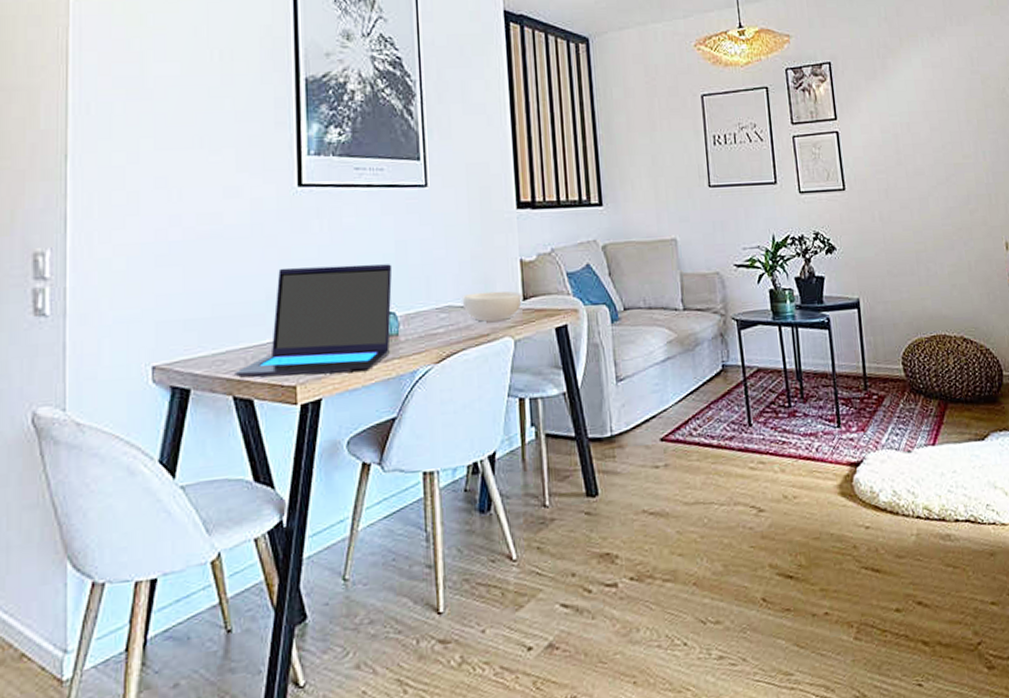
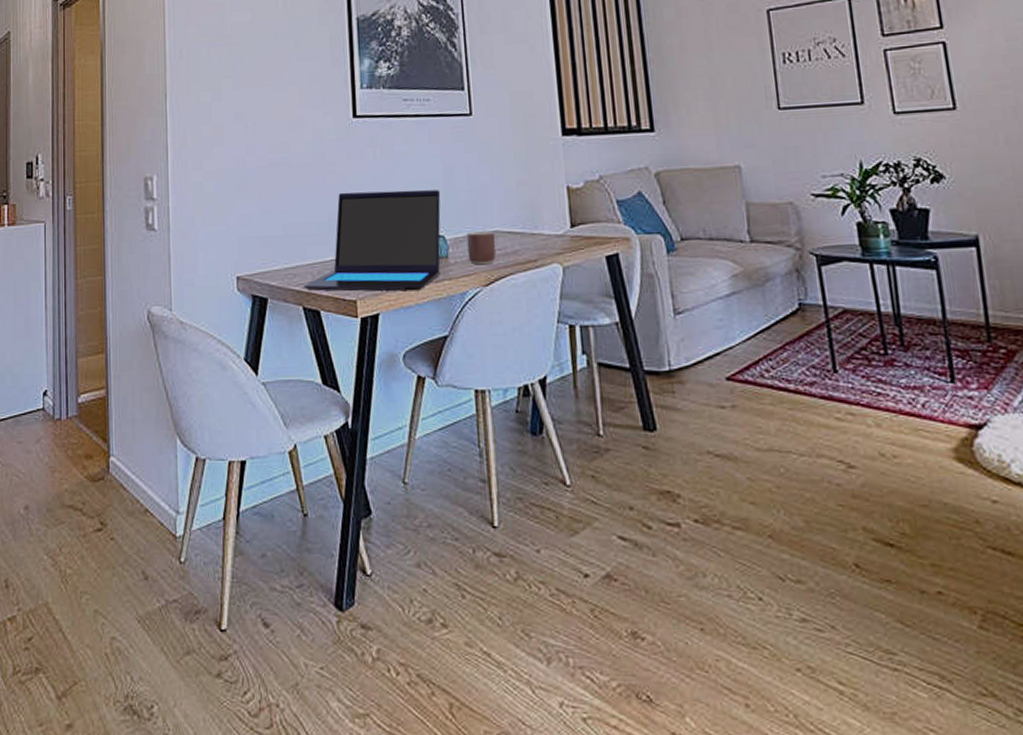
mug: none [418,306,449,342] -> present [466,231,497,265]
bowl: present [462,290,522,322] -> none [508,217,570,248]

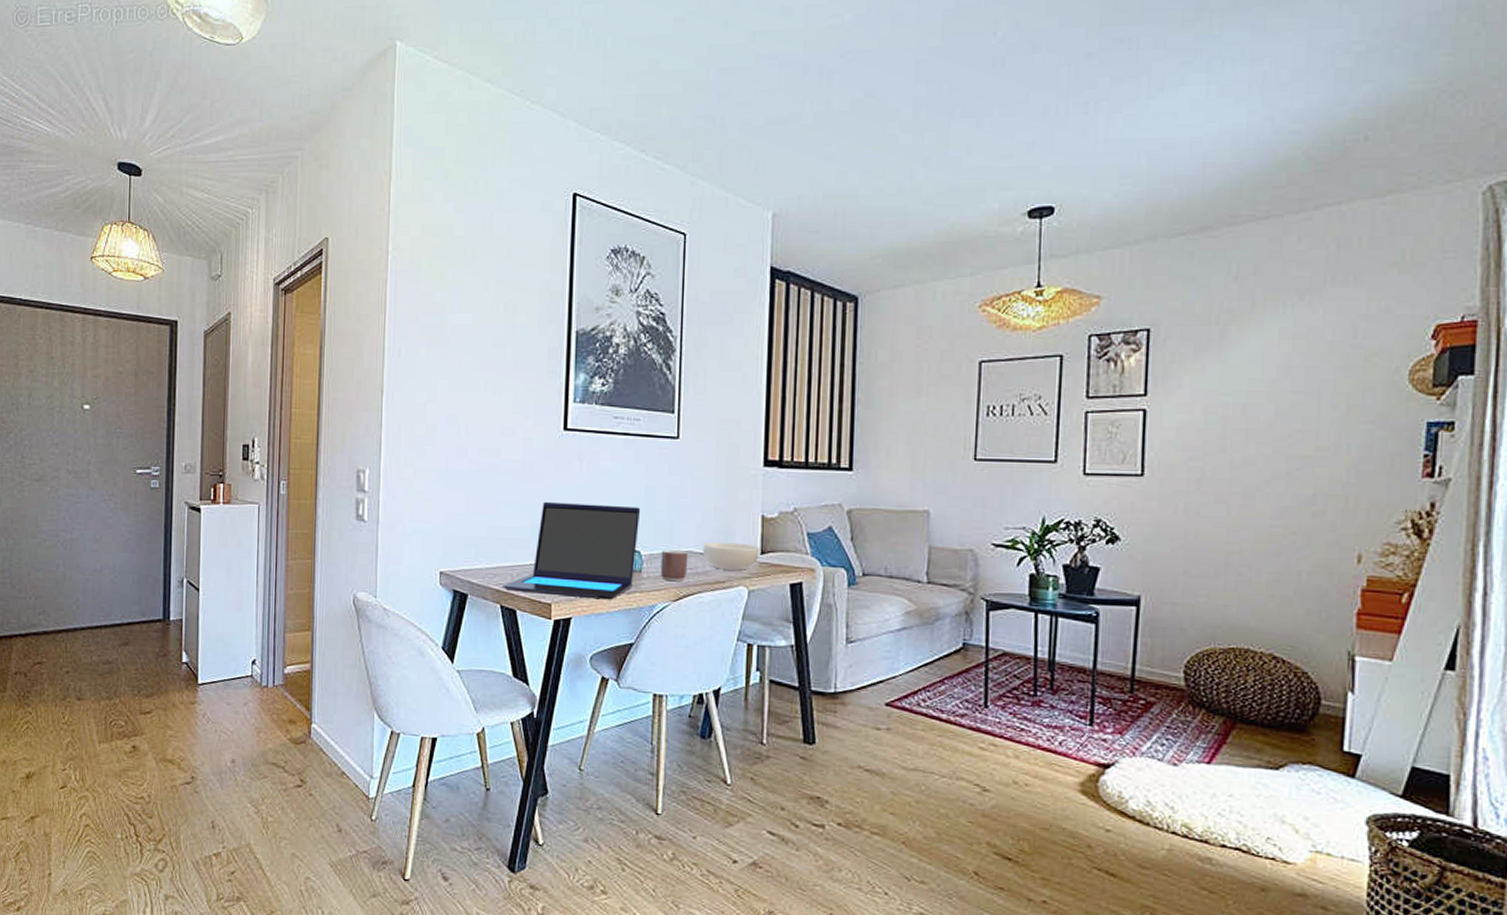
bowl: none [508,217,570,248] -> present [702,542,760,571]

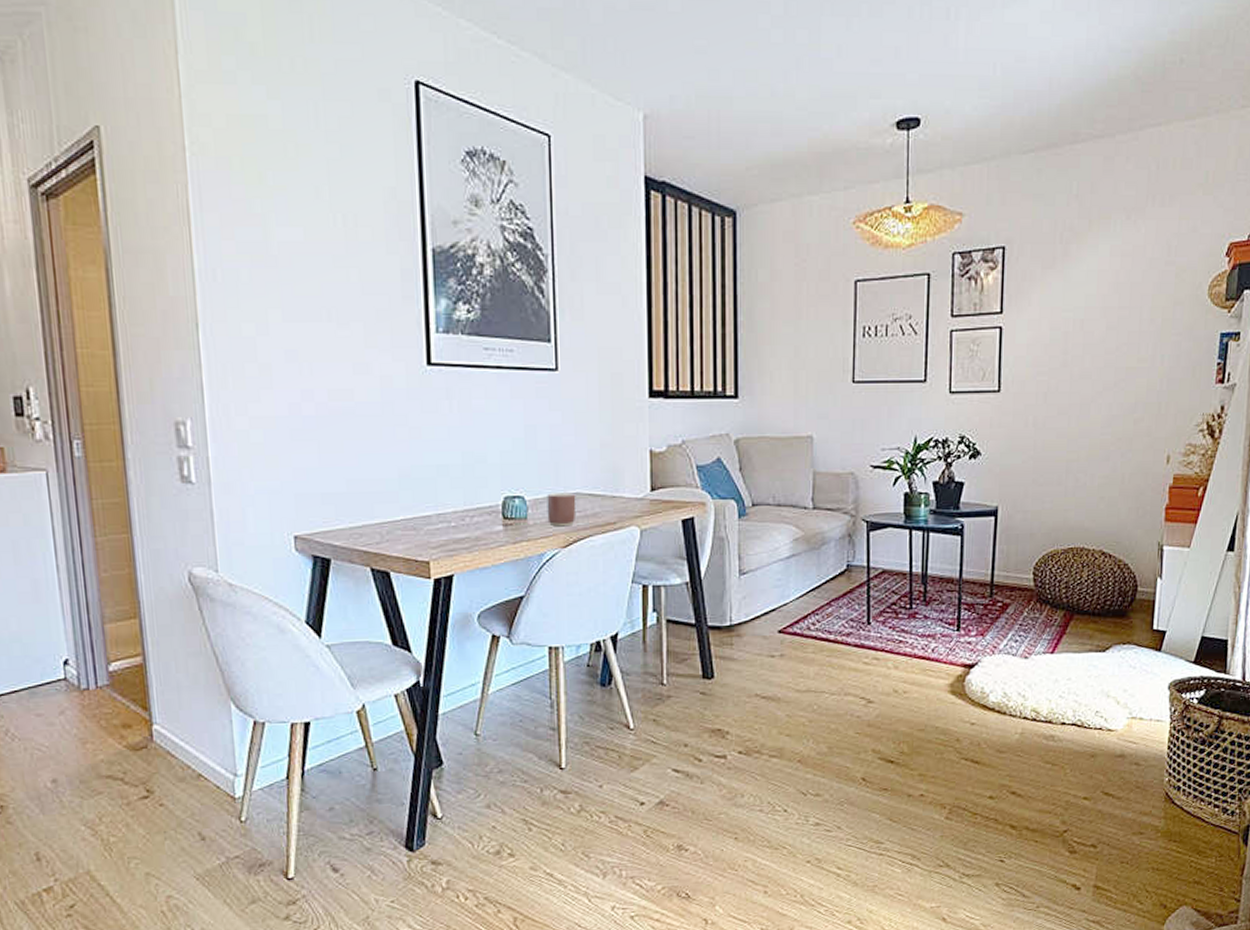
laptop: present [503,501,641,600] -> none [371,447,522,553]
bowl: present [702,542,760,571] -> none [590,480,650,510]

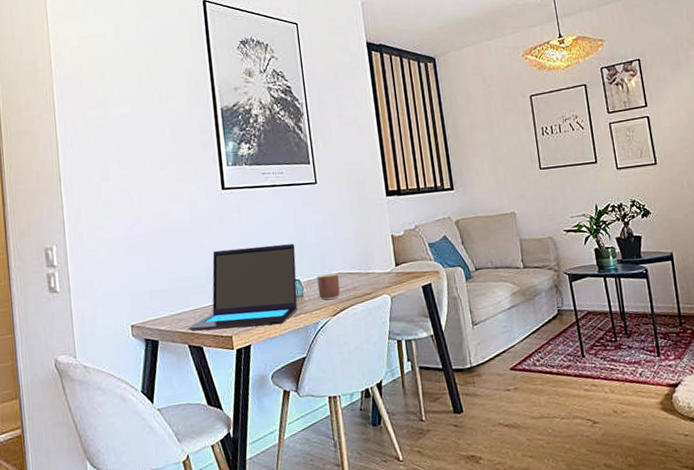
laptop: none [371,447,522,553] -> present [188,244,298,331]

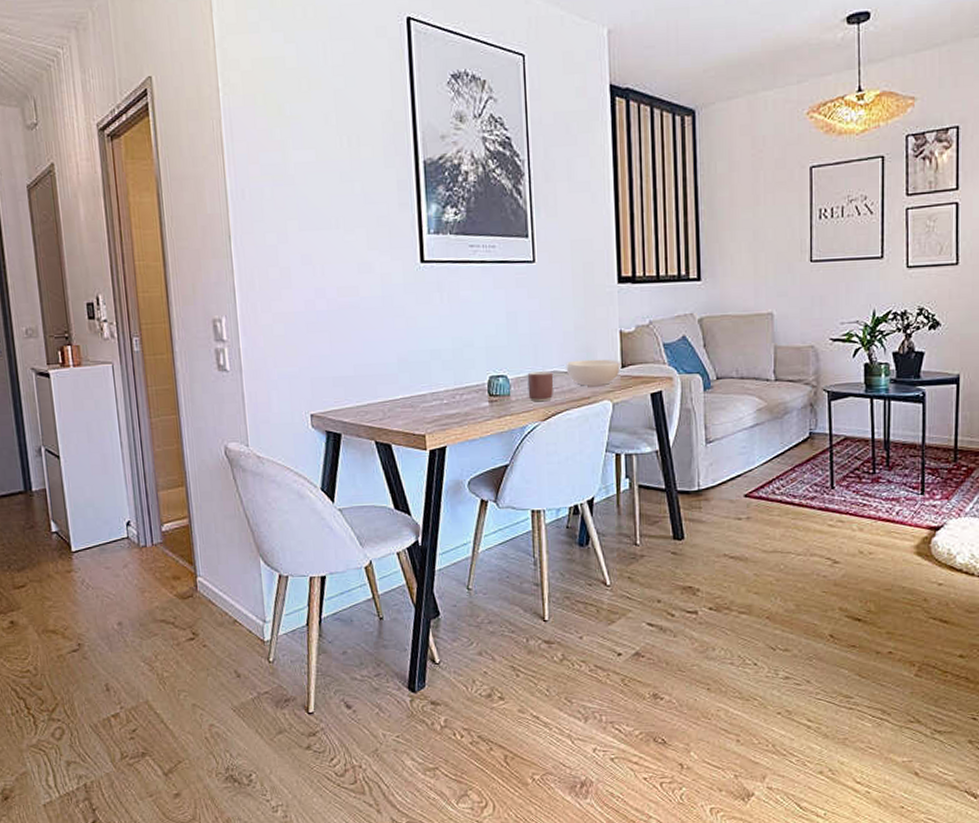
laptop: present [188,244,298,331] -> none [375,333,504,427]
bowl: none [348,259,395,284] -> present [566,359,620,386]

